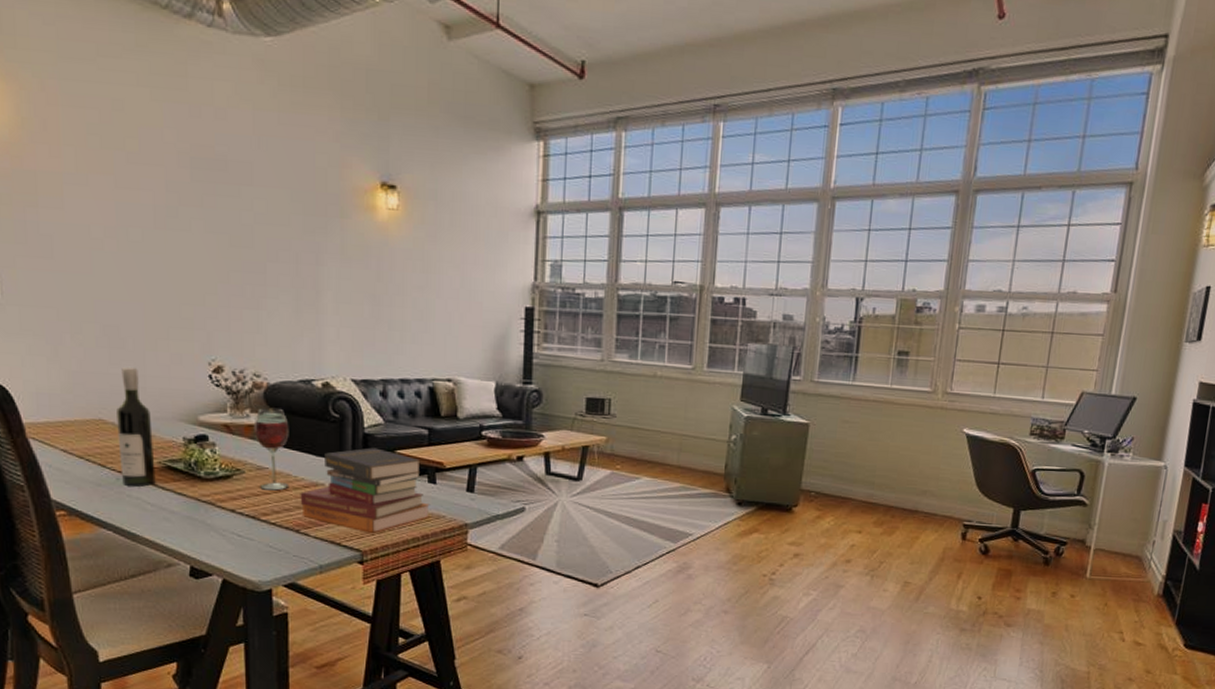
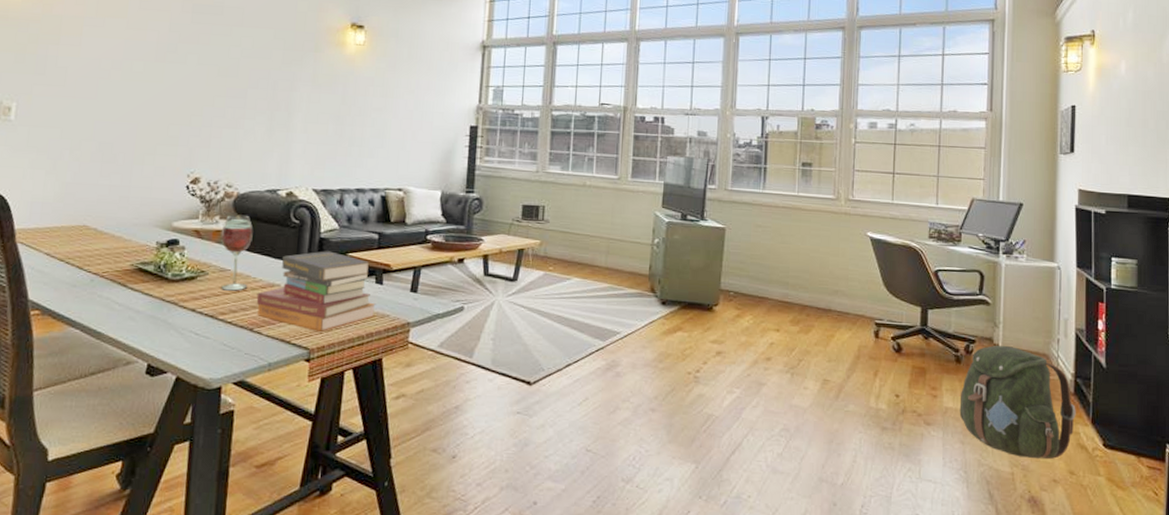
bottle: present [115,366,156,487] -> none [95,178,130,287]
backpack: none [1041,547,1162,659] -> present [959,345,1076,459]

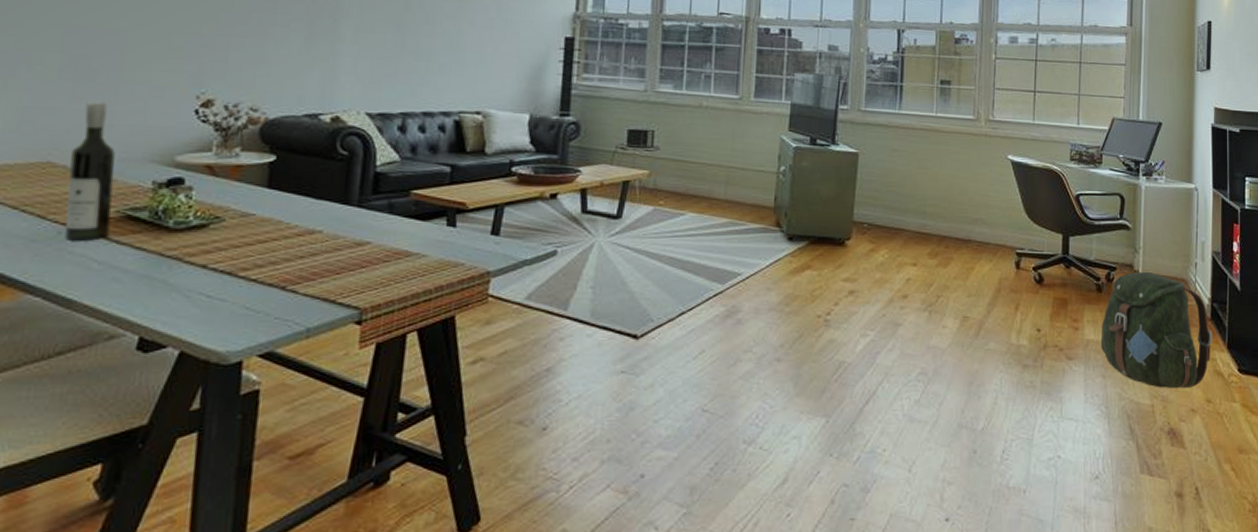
bottle: none [95,178,130,287] -> present [64,101,116,241]
wineglass: present [220,214,253,291] -> none [242,145,287,241]
books: present [256,251,376,333] -> none [290,188,447,288]

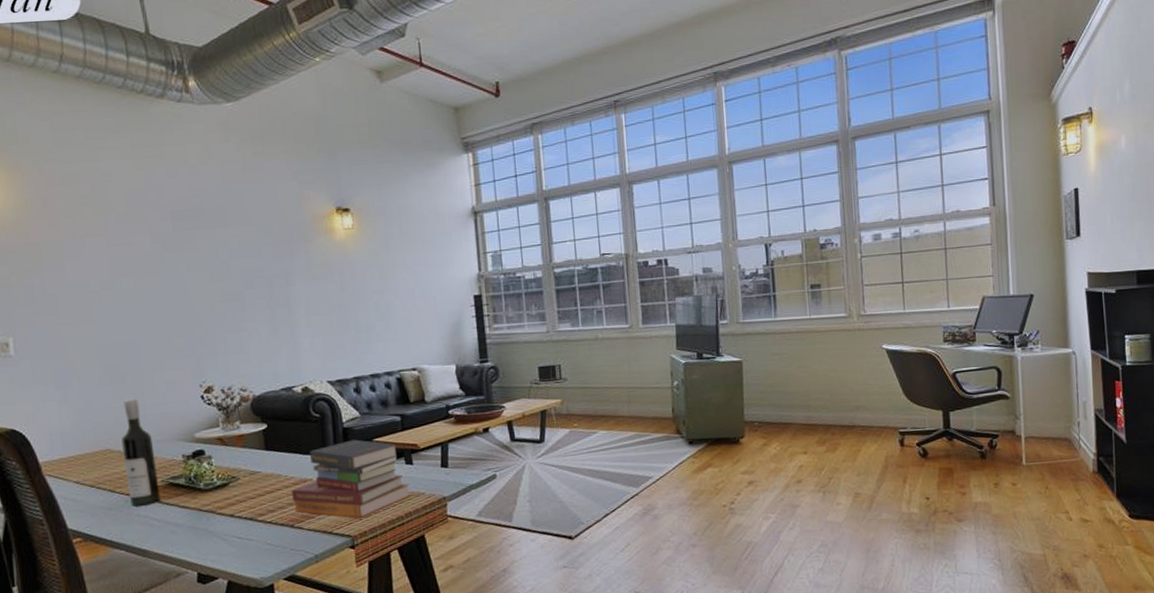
books: none [290,188,447,288] -> present [291,439,411,519]
backpack: present [1101,271,1213,389] -> none [988,435,1101,539]

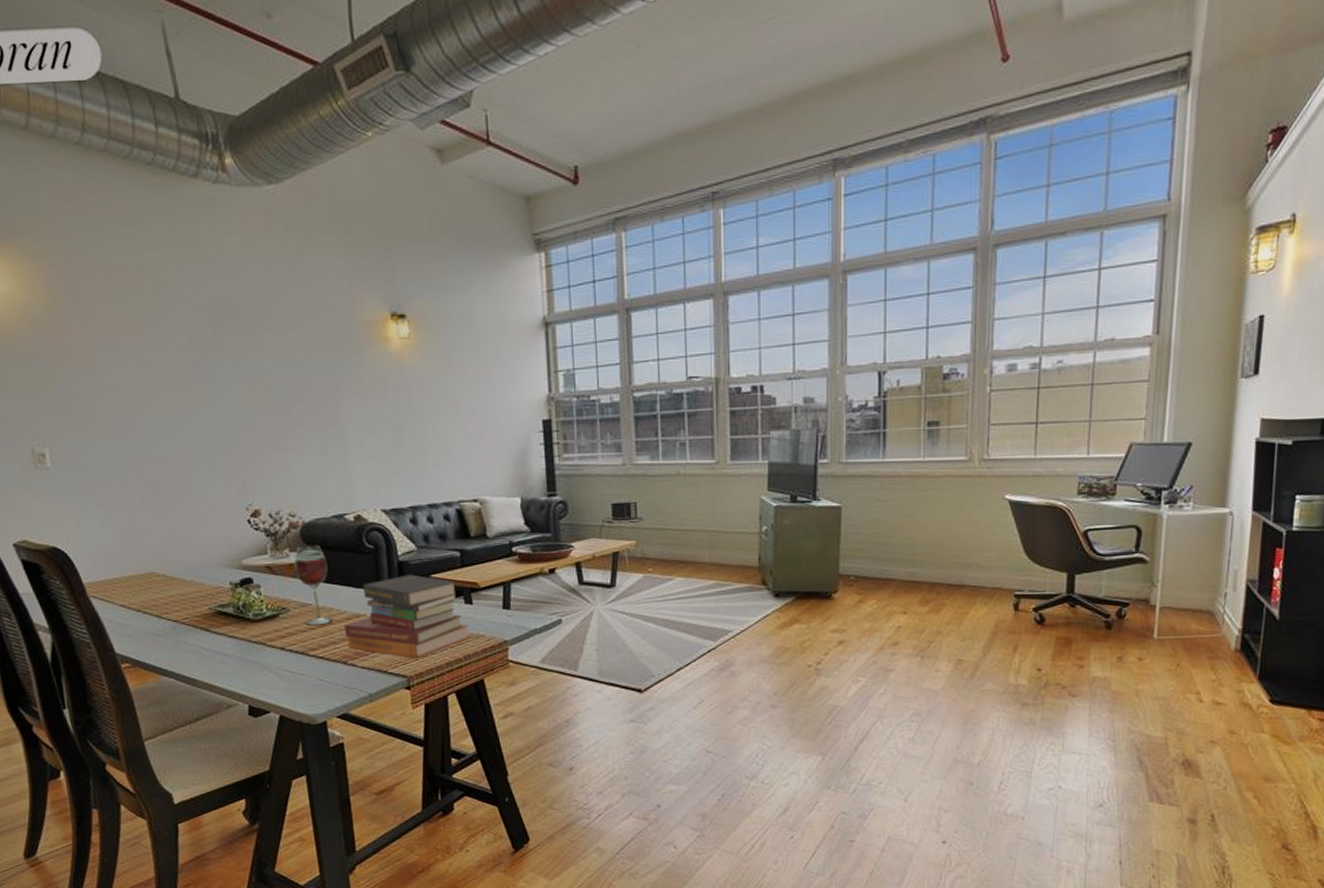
bottle: present [120,398,161,507] -> none [165,519,209,634]
wineglass: none [244,416,281,492] -> present [293,545,333,626]

